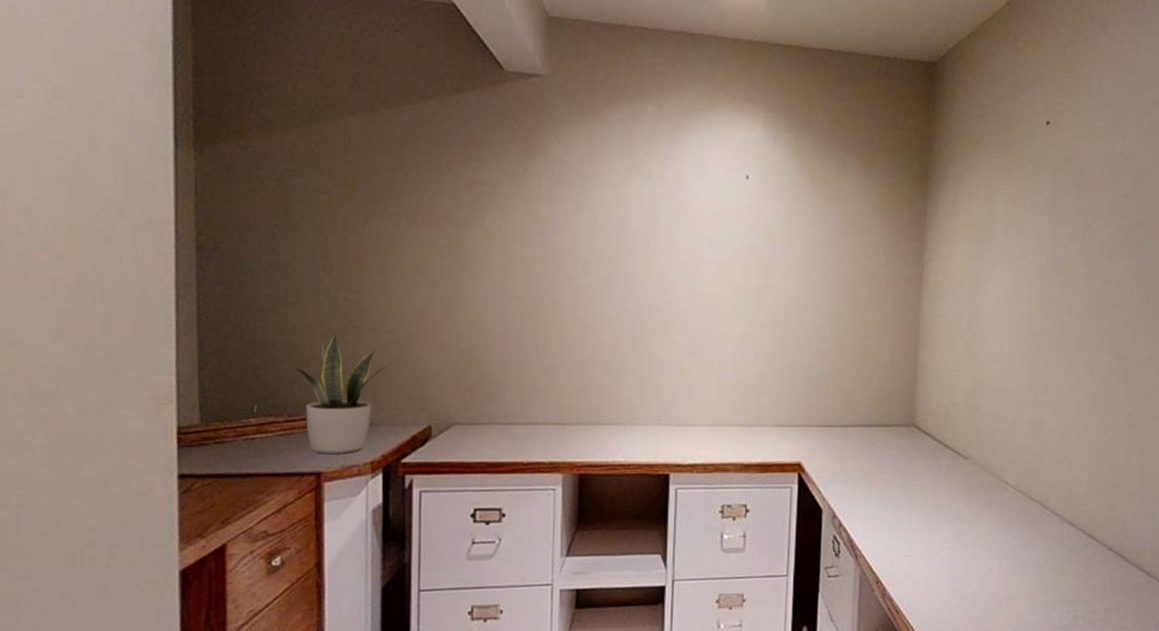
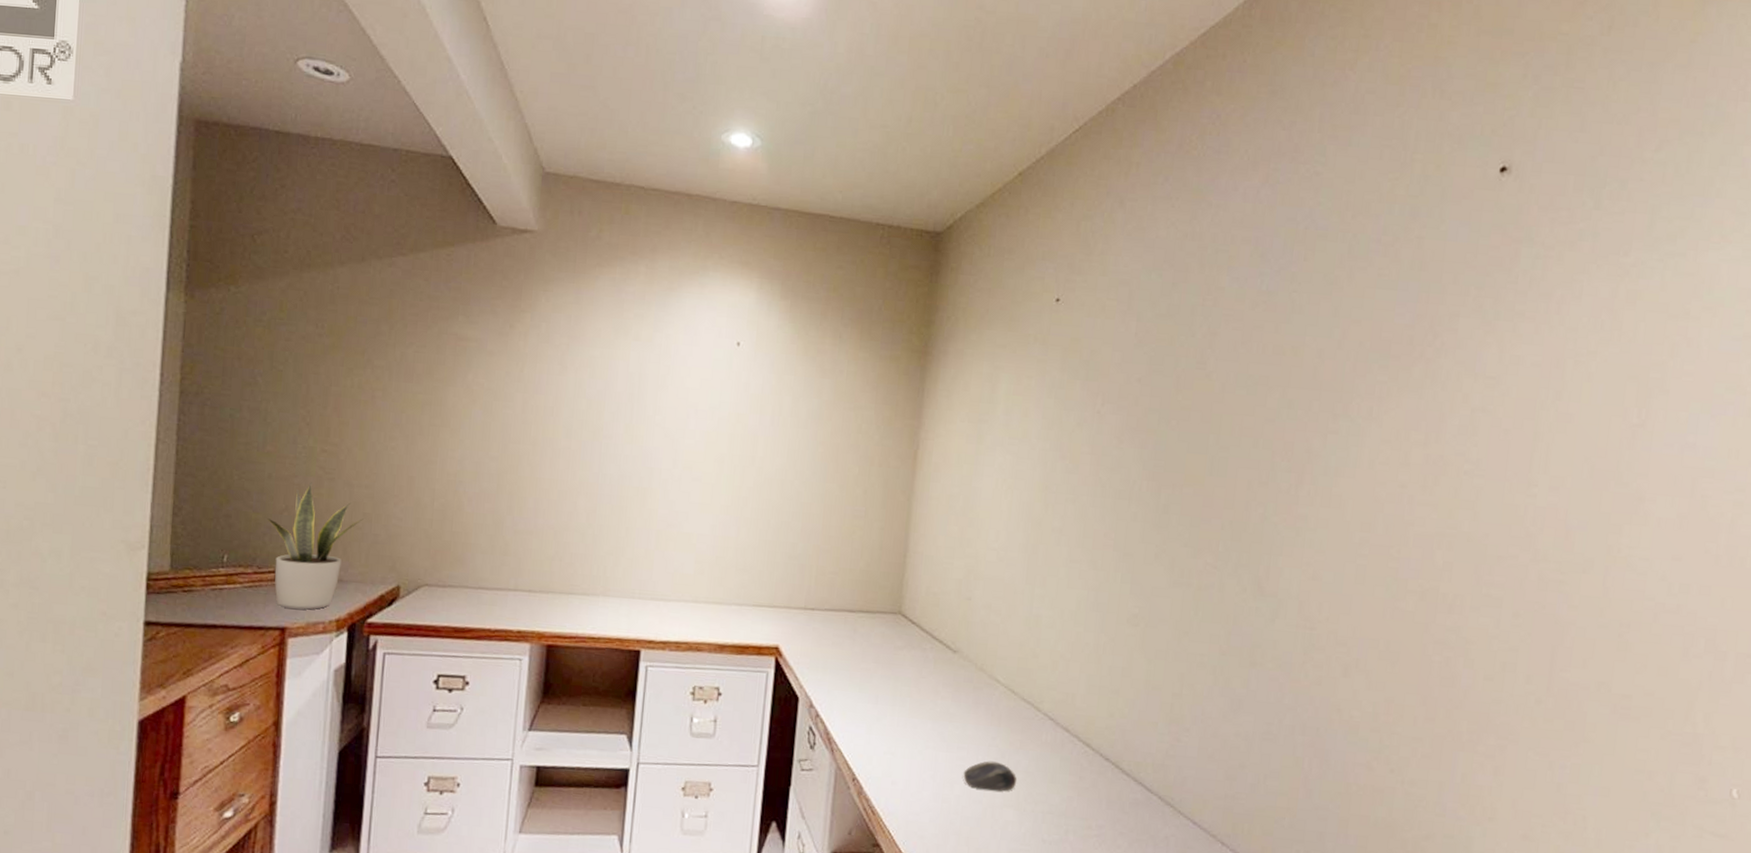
computer mouse: none [979,557,1029,583] -> present [963,761,1018,791]

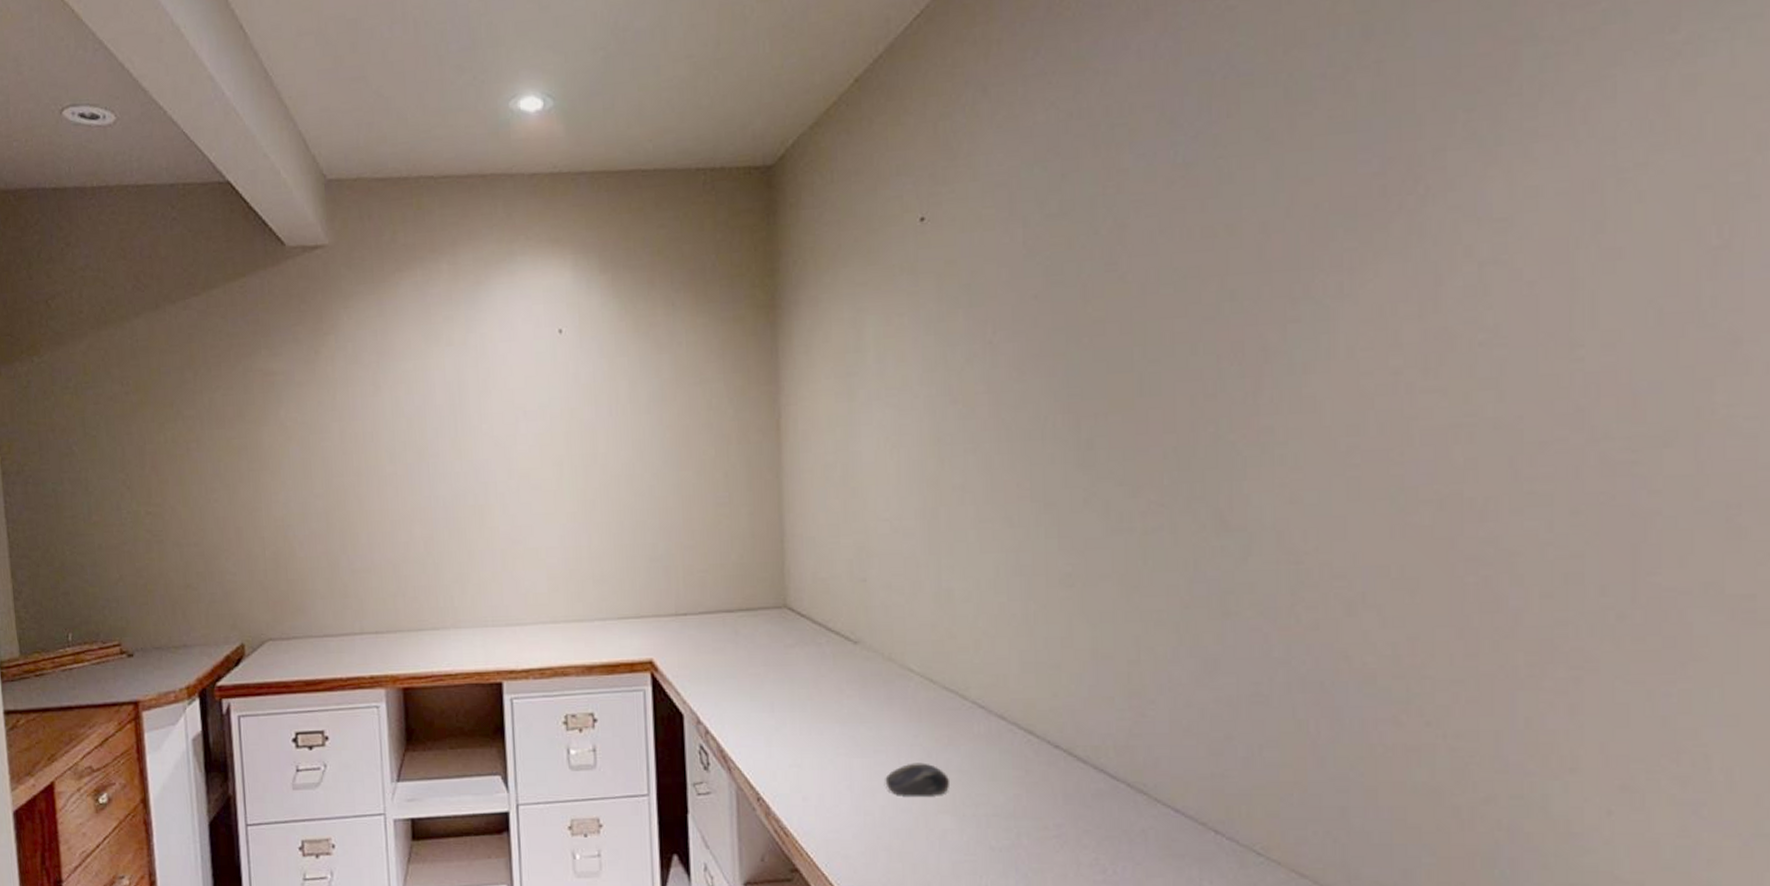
potted plant: present [264,482,364,610] -> none [101,547,198,682]

